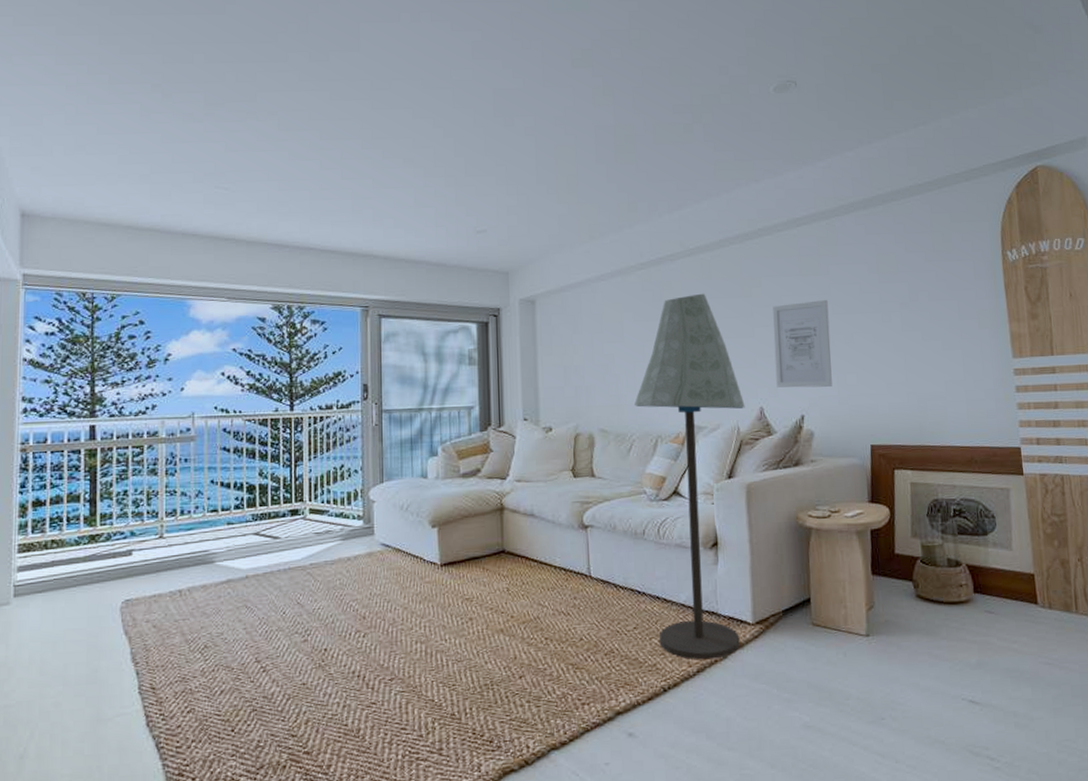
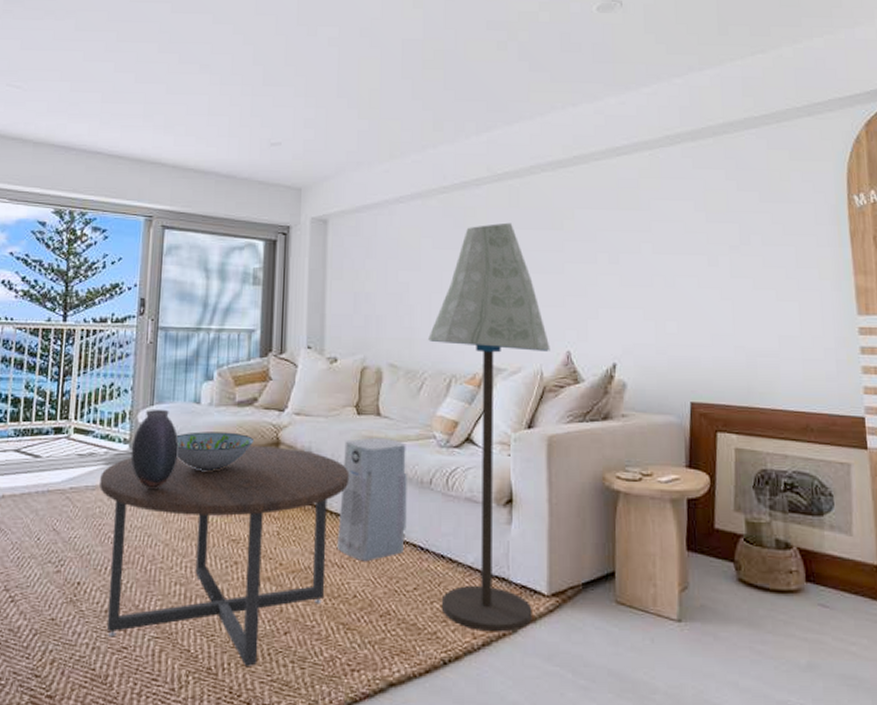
coffee table: none [338,512,570,709] -> present [100,446,350,666]
vase: none [365,485,410,560] -> present [130,409,179,490]
decorative bowl: none [407,502,480,539] -> present [176,431,255,471]
air purifier: none [562,496,624,609] -> present [336,437,407,562]
wall art: present [773,300,832,388] -> none [585,237,649,335]

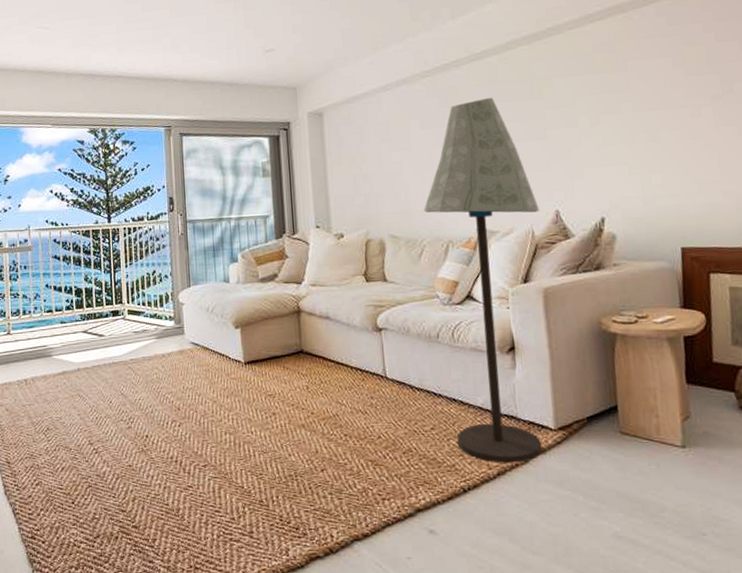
coffee table: present [100,446,350,666] -> none [154,314,365,498]
vase: present [130,409,179,490] -> none [176,289,216,357]
decorative bowl: present [176,431,255,471] -> none [212,305,279,338]
air purifier: present [336,437,407,562] -> none [357,300,420,408]

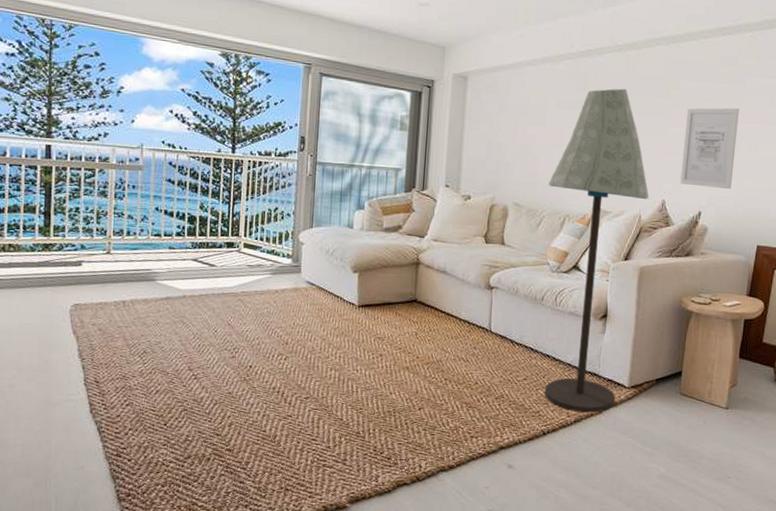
wall art: none [566,97,635,190] -> present [680,108,739,190]

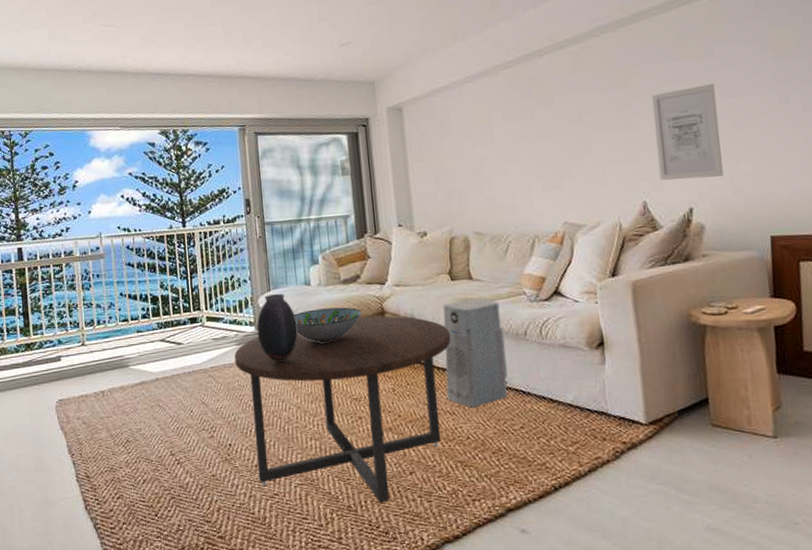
coffee table: none [267,264,477,432] -> present [234,315,451,503]
vase: none [293,231,334,296] -> present [256,293,298,363]
decorative bowl: none [332,251,399,283] -> present [293,307,362,342]
air purifier: none [463,261,524,358] -> present [442,298,508,408]
floor lamp: present [545,88,649,413] -> none [508,87,633,460]

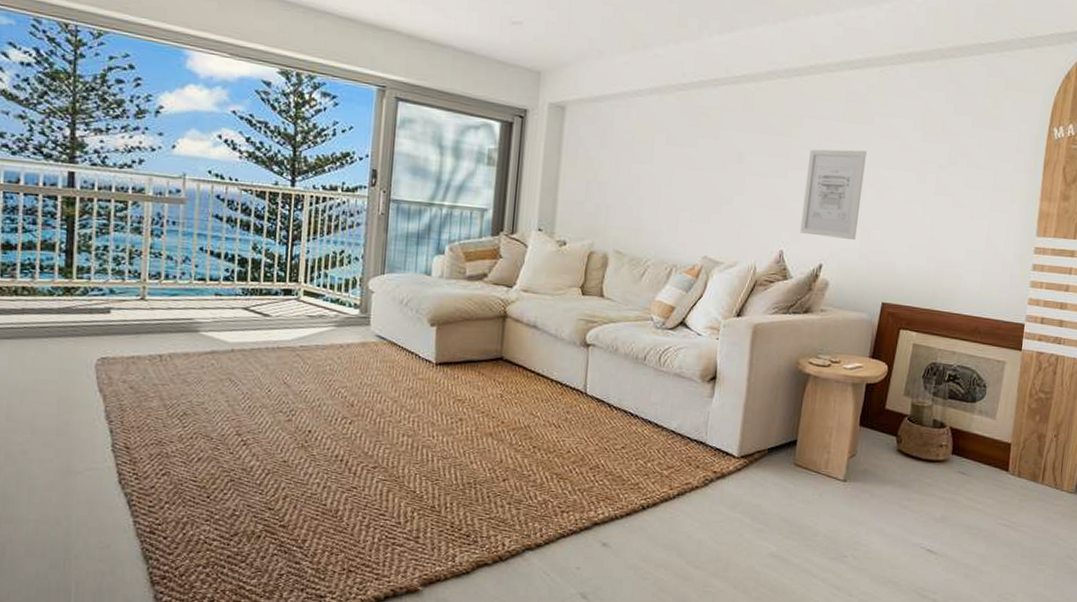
coffee table: present [234,315,451,503] -> none [330,317,571,506]
vase: present [256,293,298,363] -> none [361,278,409,352]
decorative bowl: present [293,307,362,342] -> none [406,301,483,338]
air purifier: present [442,298,508,408] -> none [555,316,625,424]

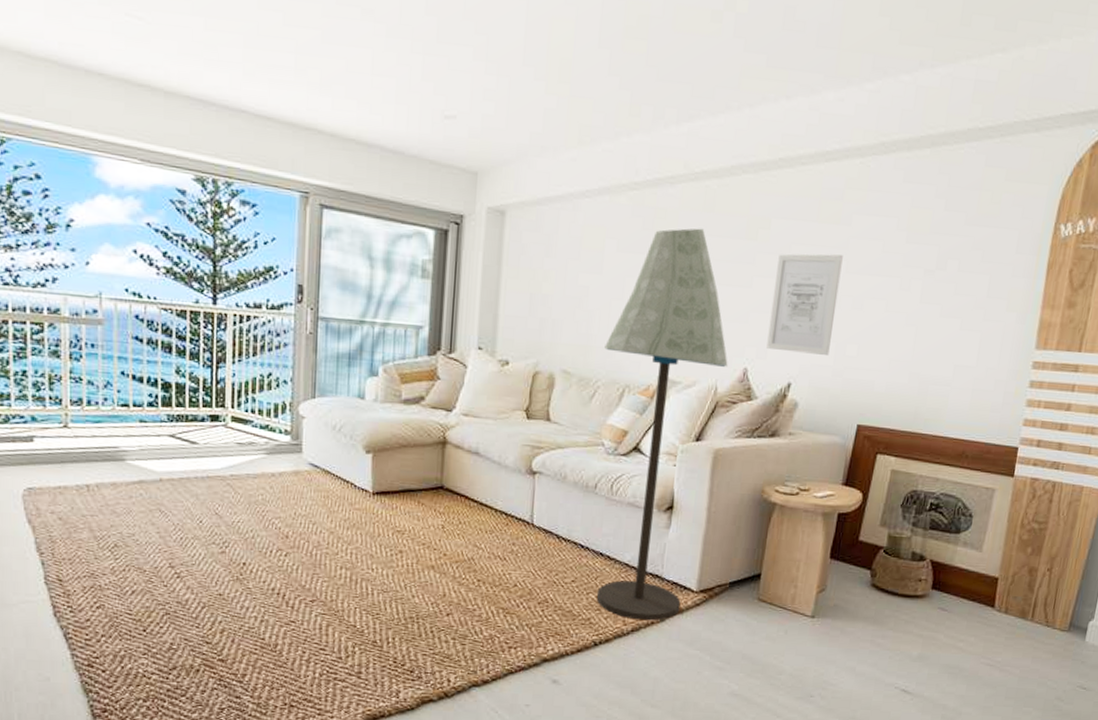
floor lamp: none [645,125,766,485] -> present [597,228,728,621]

